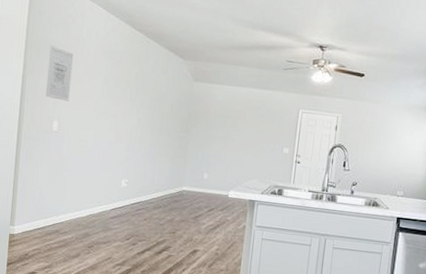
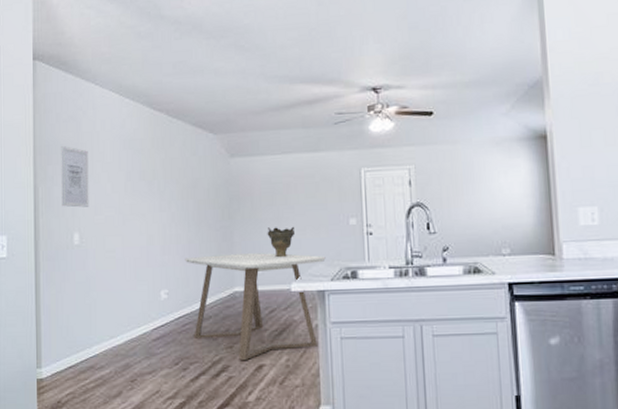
dining table: none [144,157,260,245] -> present [185,253,326,361]
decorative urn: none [215,144,238,170] -> present [267,226,294,258]

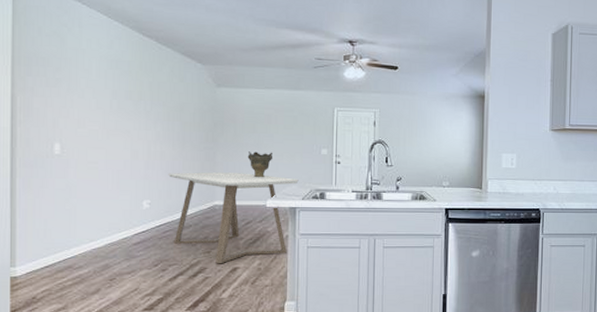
wall art: present [61,145,89,208] -> none [42,58,72,120]

